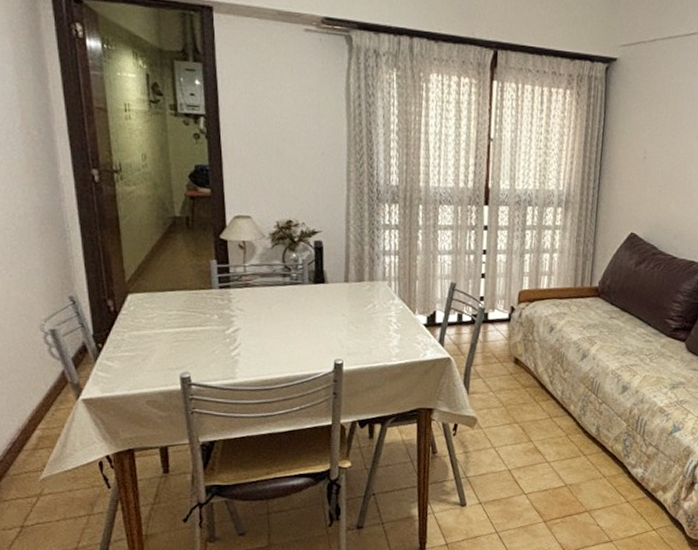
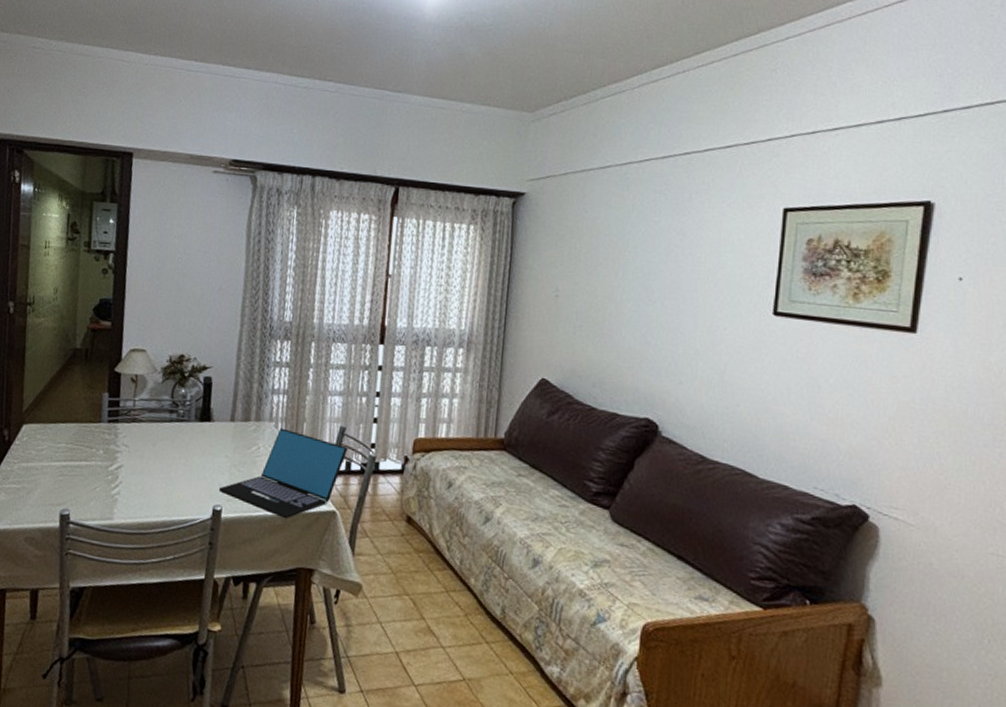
laptop: none [339,286,459,368] -> present [219,428,348,519]

